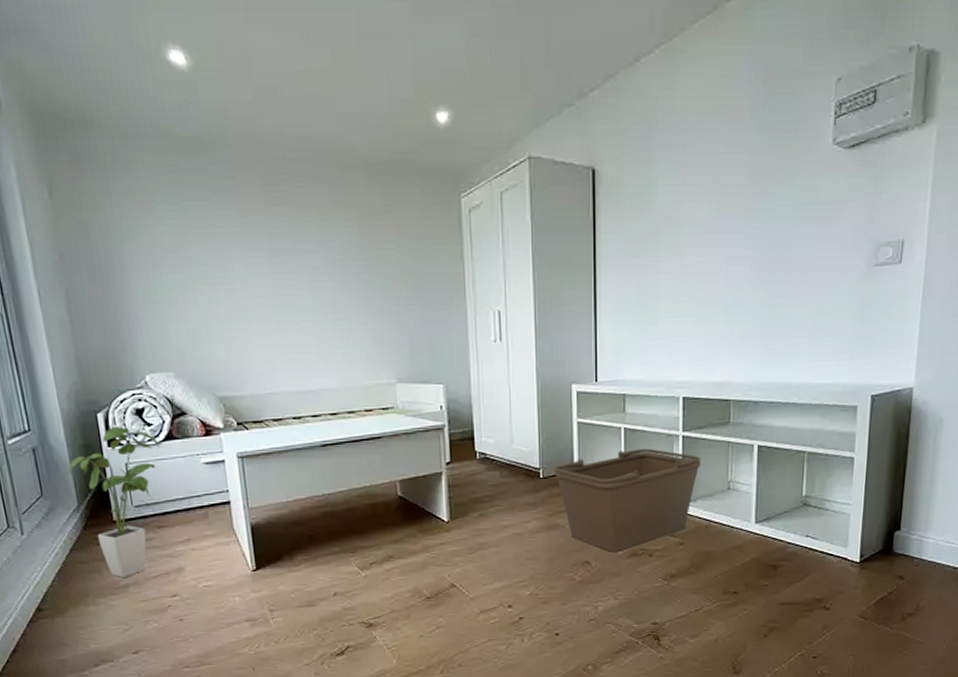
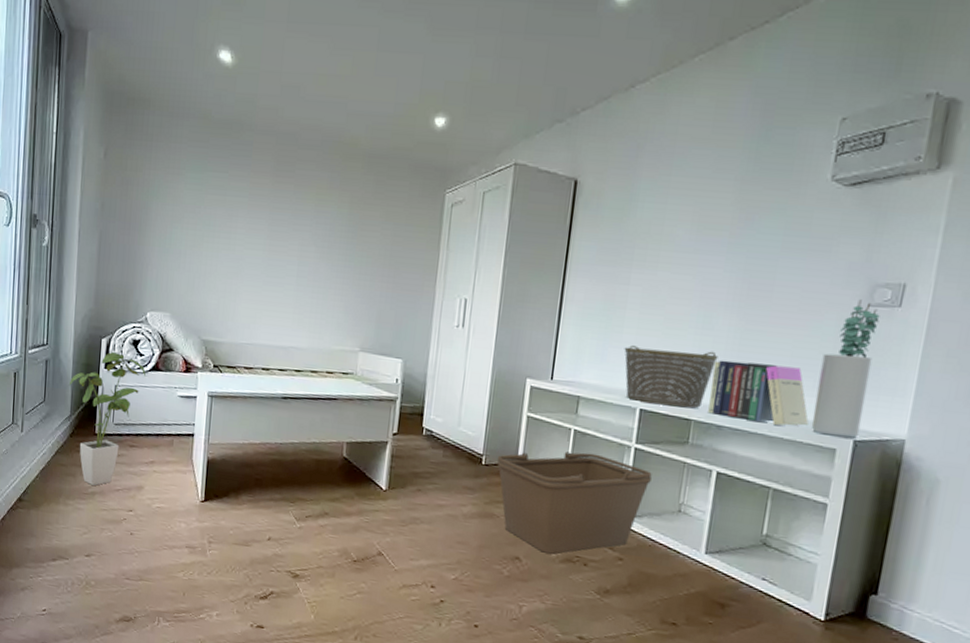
basket: none [661,330,748,391] -> present [624,345,718,409]
books: none [744,335,832,393] -> present [708,360,809,426]
vase: none [834,260,885,395] -> present [810,299,880,439]

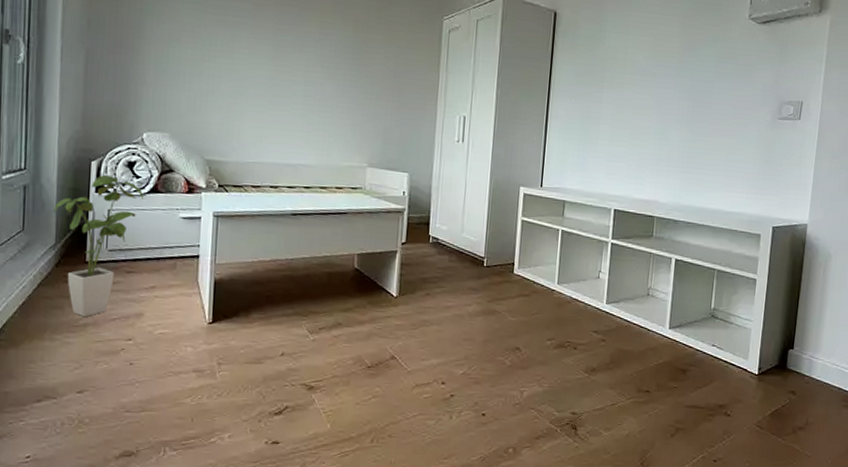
bicycle basket: present [497,452,652,554] -> none [497,250,626,342]
basket: present [624,345,718,409] -> none [599,155,673,207]
books: present [708,360,809,426] -> none [667,165,740,218]
vase: present [810,299,880,439] -> none [742,114,786,225]

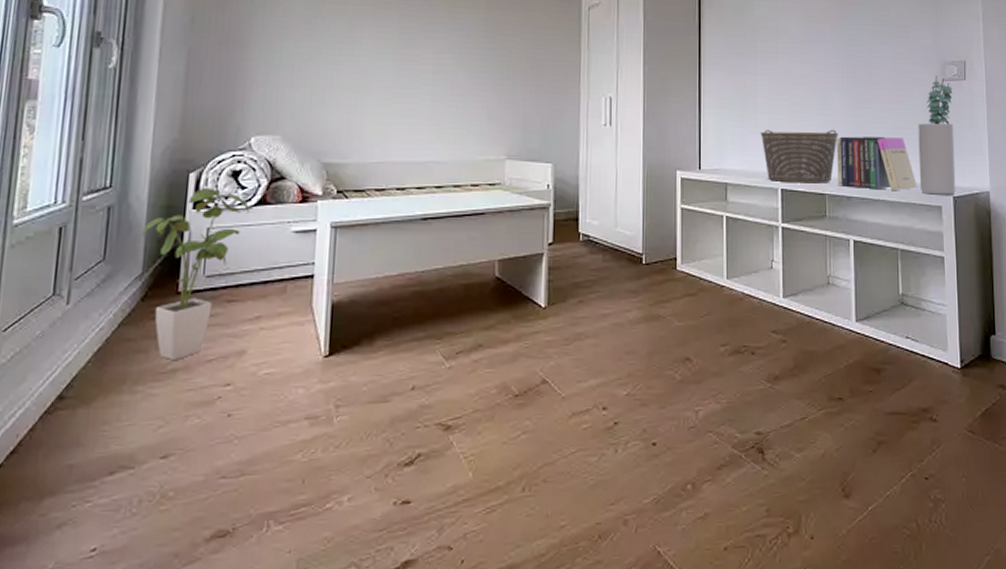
basket: none [599,155,673,207] -> present [760,129,839,184]
books: none [667,165,740,218] -> present [836,136,917,191]
vase: none [742,114,786,225] -> present [918,76,956,195]

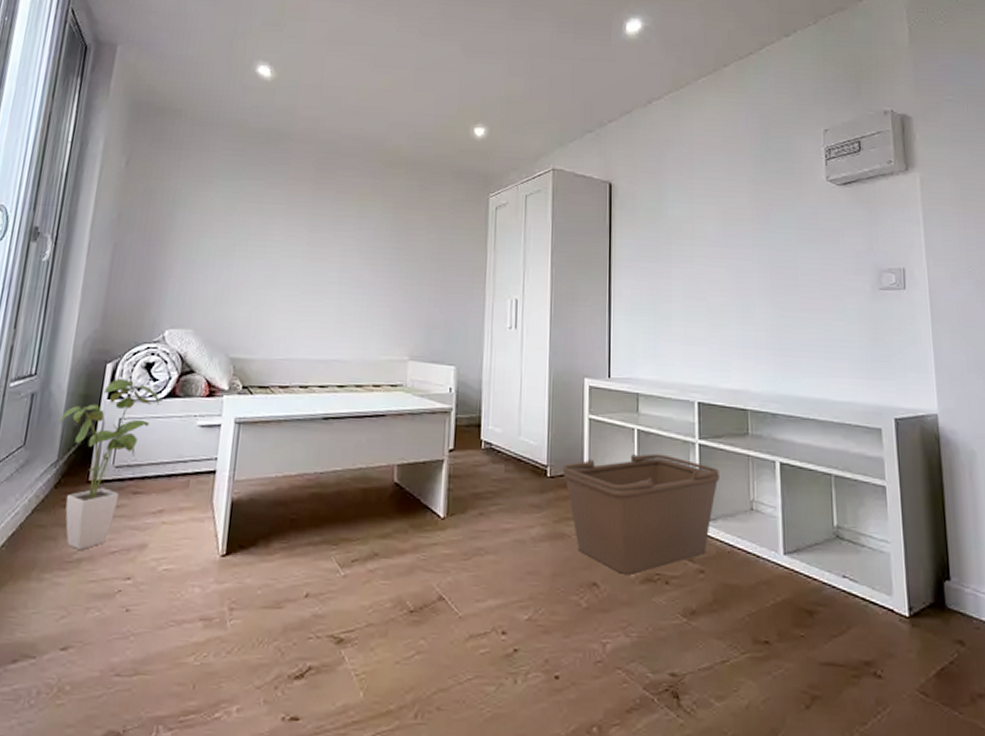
bicycle basket: none [656,238,800,348] -> present [562,453,719,574]
basket: present [760,129,839,184] -> none [674,338,761,398]
books: present [836,136,917,191] -> none [759,347,852,410]
vase: present [918,76,956,195] -> none [851,284,898,417]

